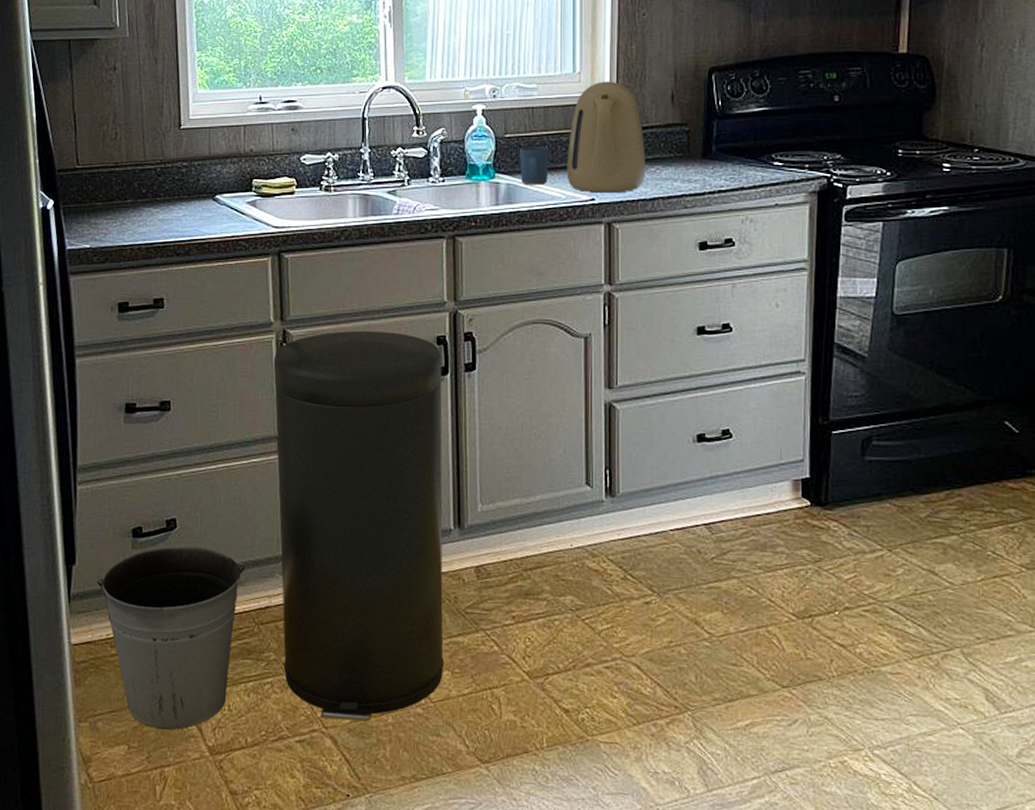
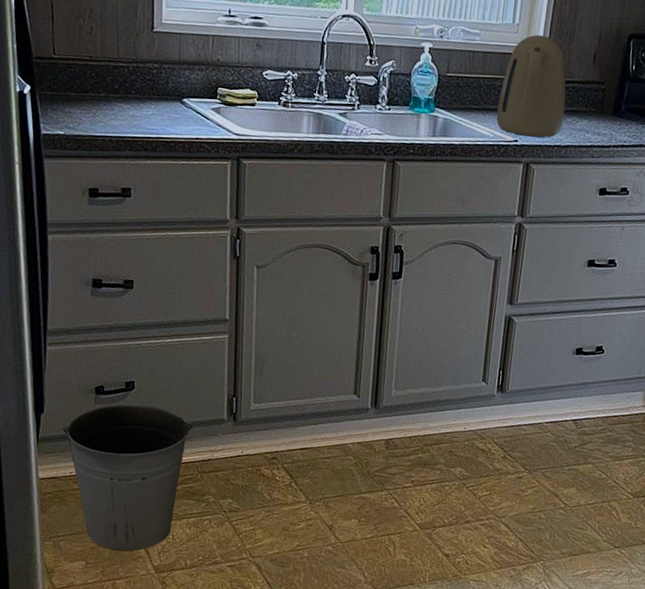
pedal bin: present [273,330,444,722] -> none [221,234,374,555]
mug: present [519,146,549,185] -> none [457,86,484,123]

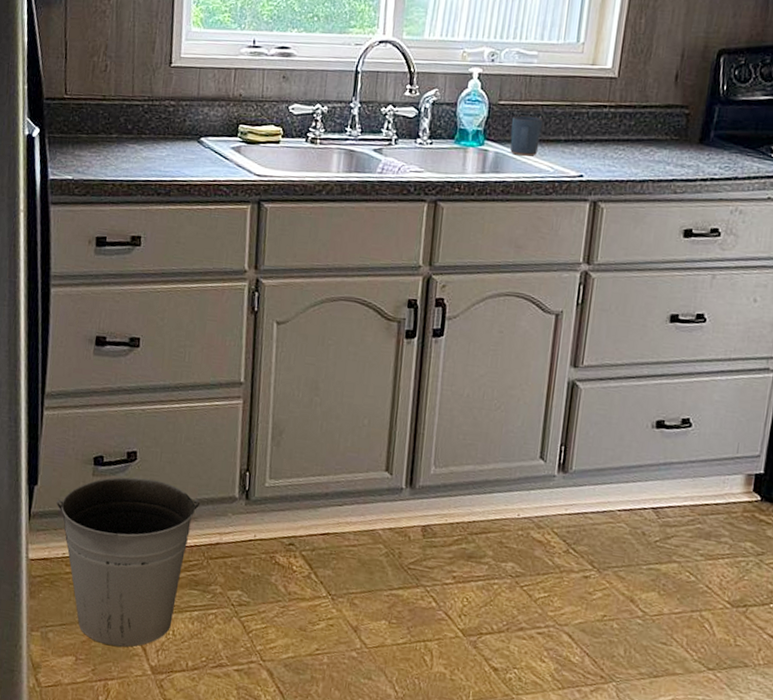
mug: none [457,86,484,123] -> present [510,115,543,156]
kettle: present [496,34,566,137] -> none [557,54,642,171]

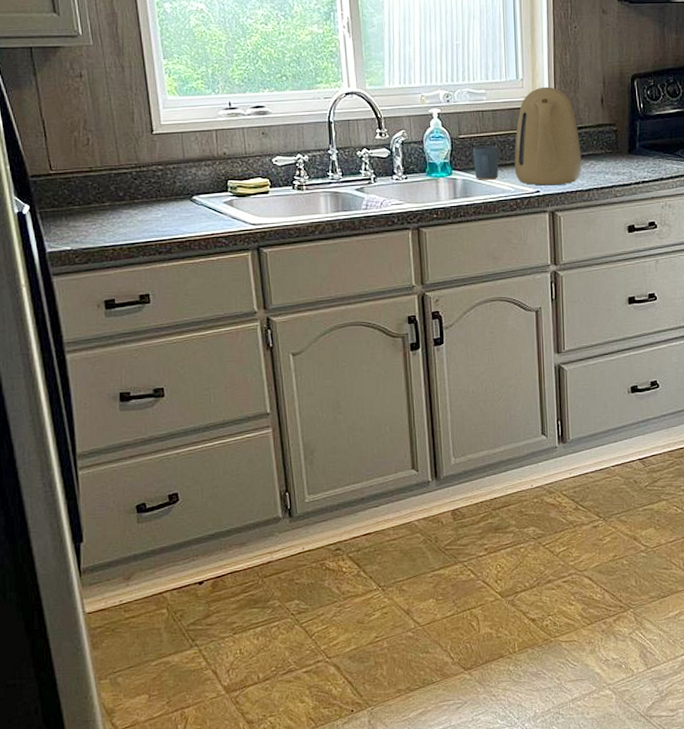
bucket: present [55,477,201,648] -> none [104,516,247,676]
kettle: none [557,54,642,171] -> present [514,86,582,186]

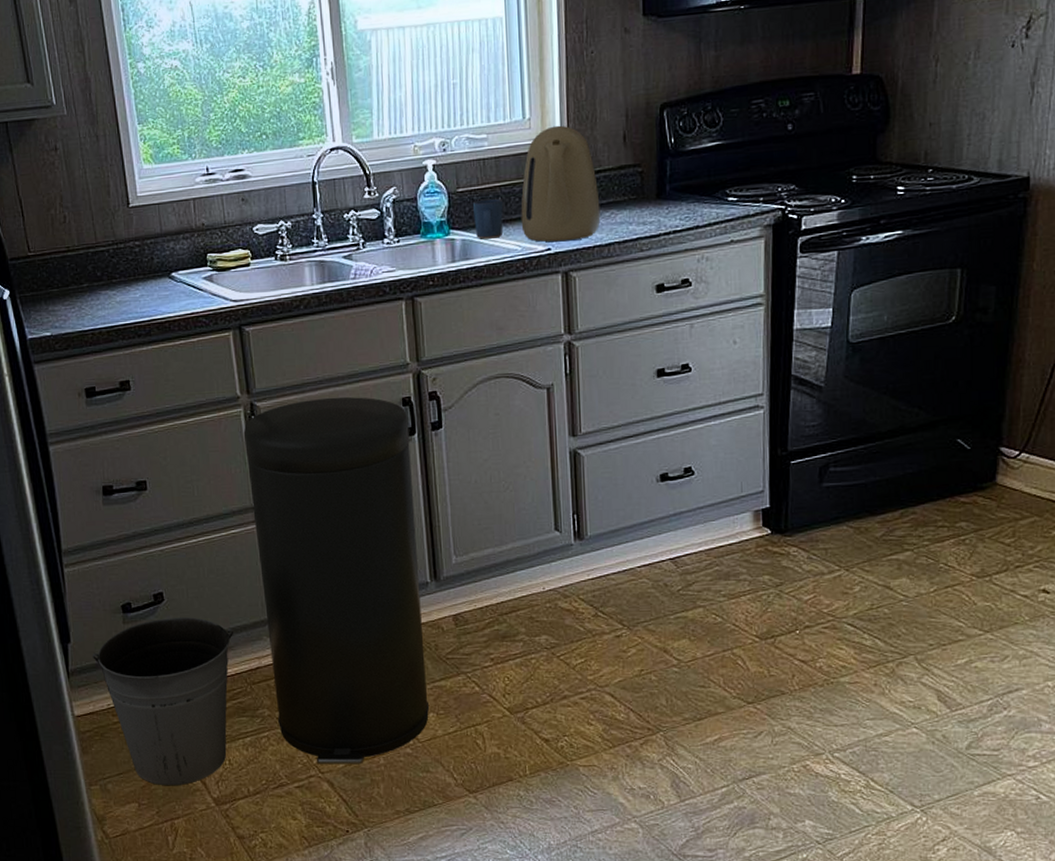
bucket: none [104,516,247,676] -> present [91,617,234,785]
pedal bin: none [259,314,429,651] -> present [243,397,429,765]

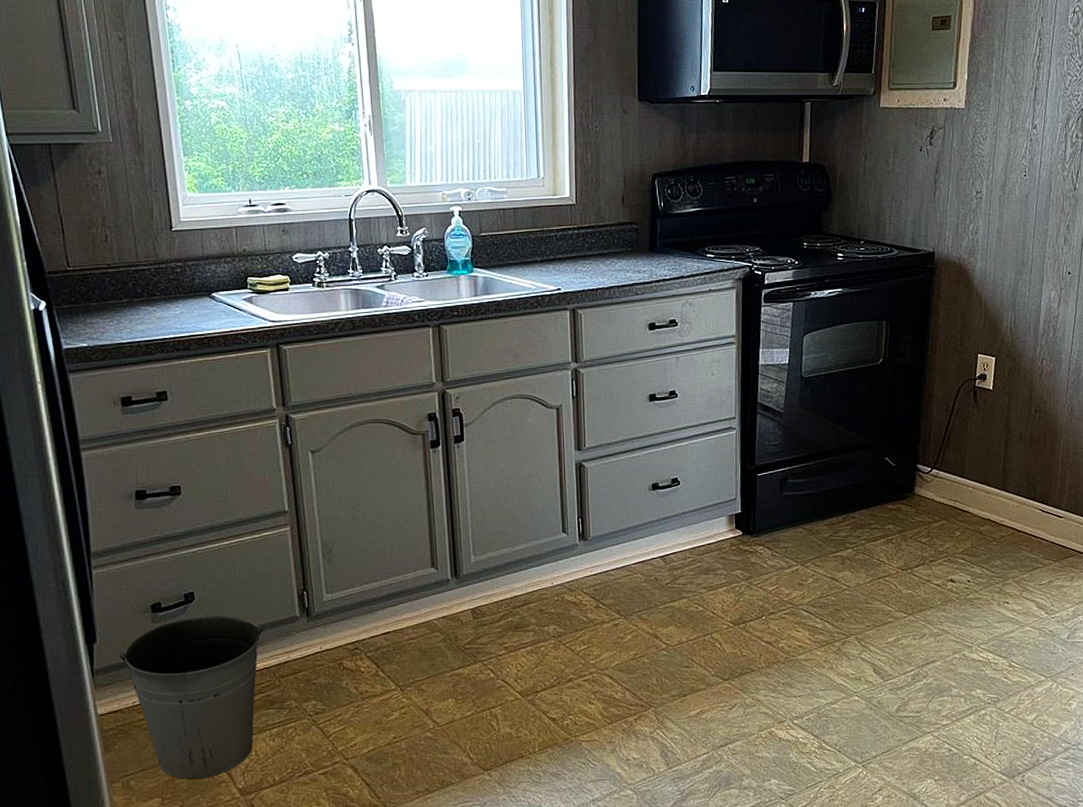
pedal bin: present [243,397,429,765] -> none [278,411,448,752]
mug: present [472,198,503,239] -> none [493,243,520,278]
kettle: present [520,125,601,242] -> none [535,185,603,283]

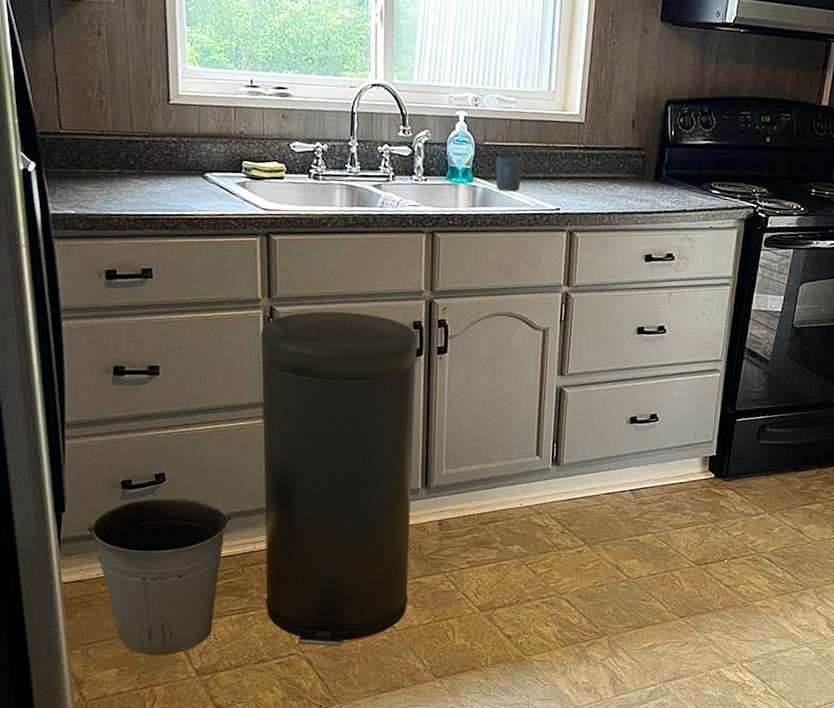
pedal bin: none [278,411,448,752] -> present [260,311,418,647]
mug: none [493,243,520,278] -> present [496,155,523,192]

